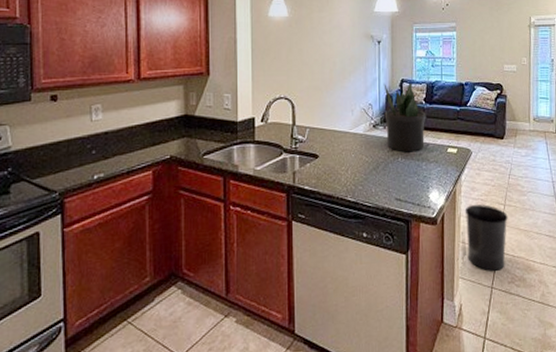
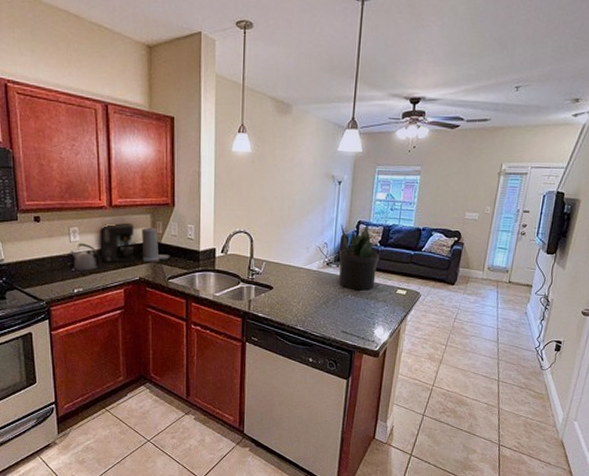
kettle: none [91,121,127,155] -> present [70,243,101,272]
coffee maker: none [125,96,170,143] -> present [100,223,139,264]
paper towel: none [173,99,205,138] -> present [142,227,170,262]
waste bin: present [464,204,508,271] -> none [404,343,448,402]

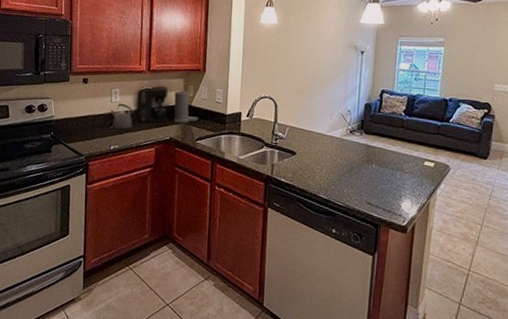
planter: present [338,225,380,291] -> none [362,93,405,161]

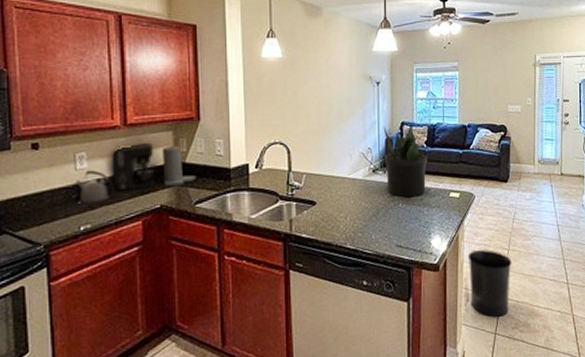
planter: none [362,93,405,161] -> present [383,126,428,198]
waste bin: none [436,220,485,289] -> present [467,250,512,317]

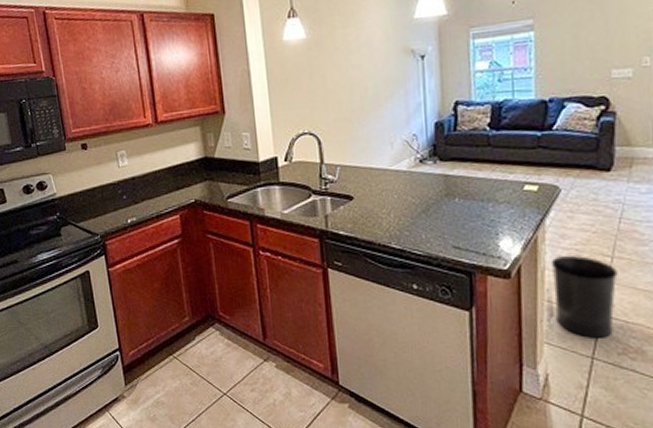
kettle: present [76,170,114,205] -> none [120,167,153,200]
coffee maker: present [112,142,160,193] -> none [148,138,191,188]
paper towel: present [162,146,196,186] -> none [192,141,226,181]
planter: present [383,126,428,198] -> none [431,106,492,191]

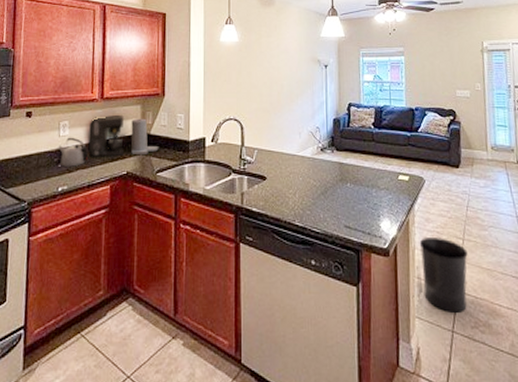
kettle: none [120,167,153,200] -> present [58,137,89,168]
coffee maker: none [148,138,191,188] -> present [88,114,128,158]
paper towel: none [192,141,226,181] -> present [130,118,159,154]

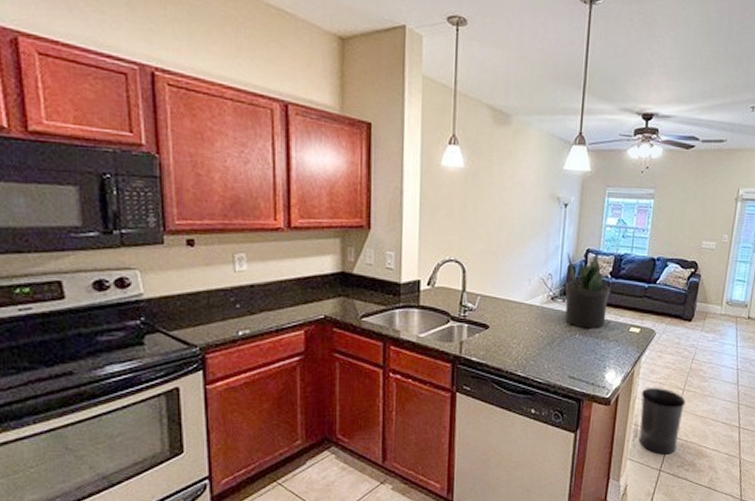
kettle: present [58,137,89,168] -> none [234,273,275,309]
coffee maker: present [88,114,128,158] -> none [274,248,325,300]
paper towel: present [130,118,159,154] -> none [328,254,364,297]
planter: none [331,108,375,178] -> present [564,253,611,329]

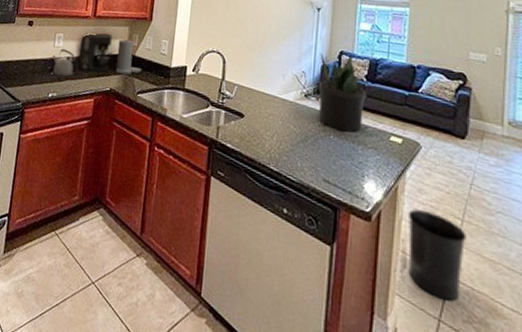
kettle: none [234,273,275,309] -> present [52,48,78,77]
coffee maker: none [274,248,325,300] -> present [77,33,114,74]
paper towel: none [328,254,364,297] -> present [115,39,142,75]

